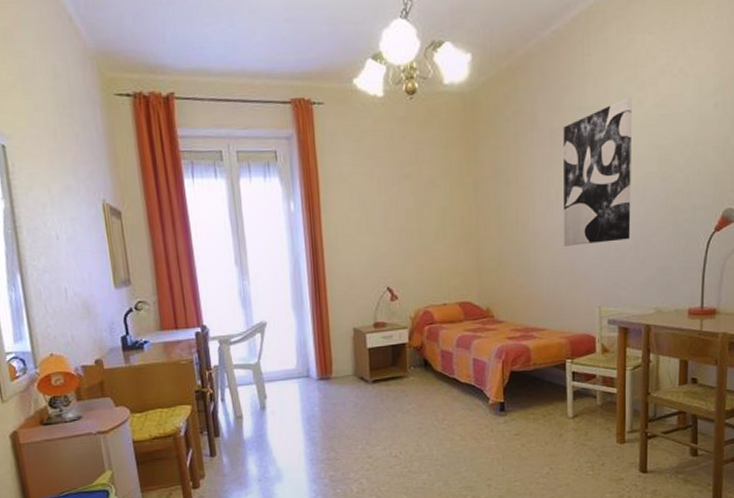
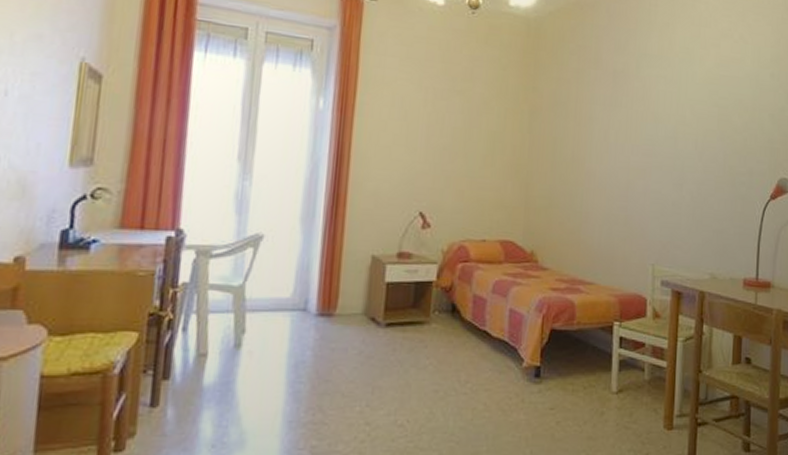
wall art: present [563,97,633,246] -> none [619,52,696,196]

